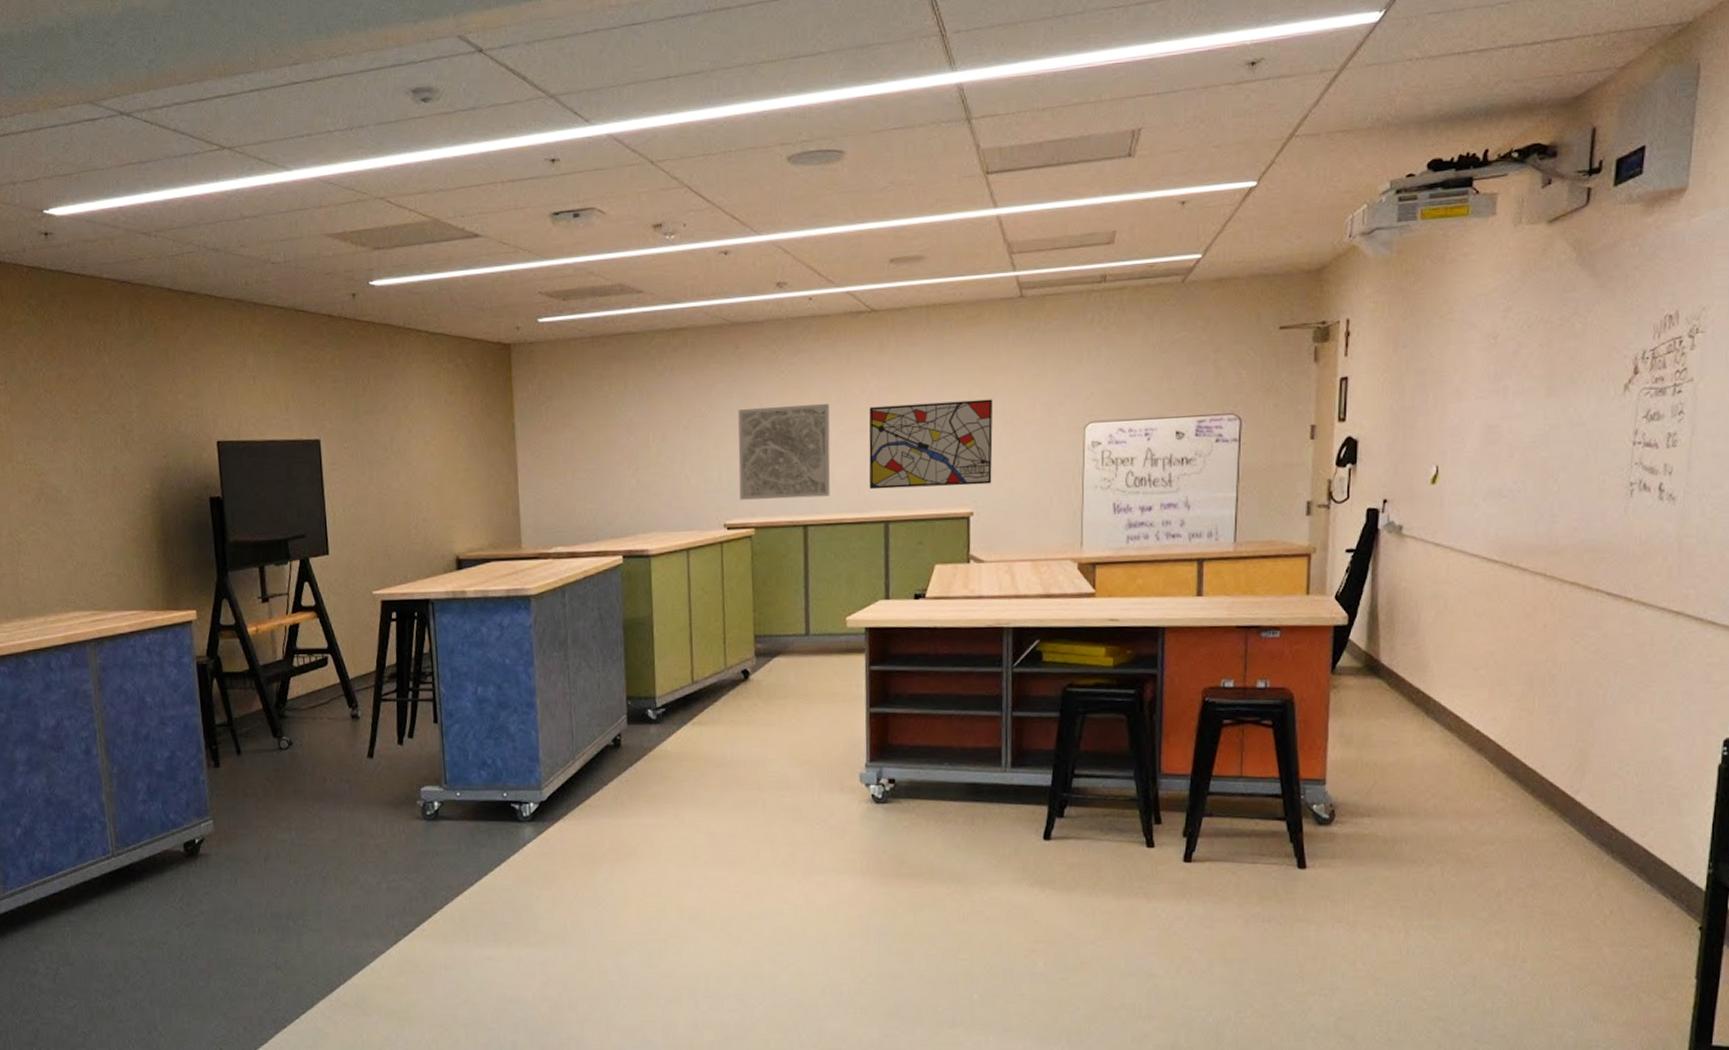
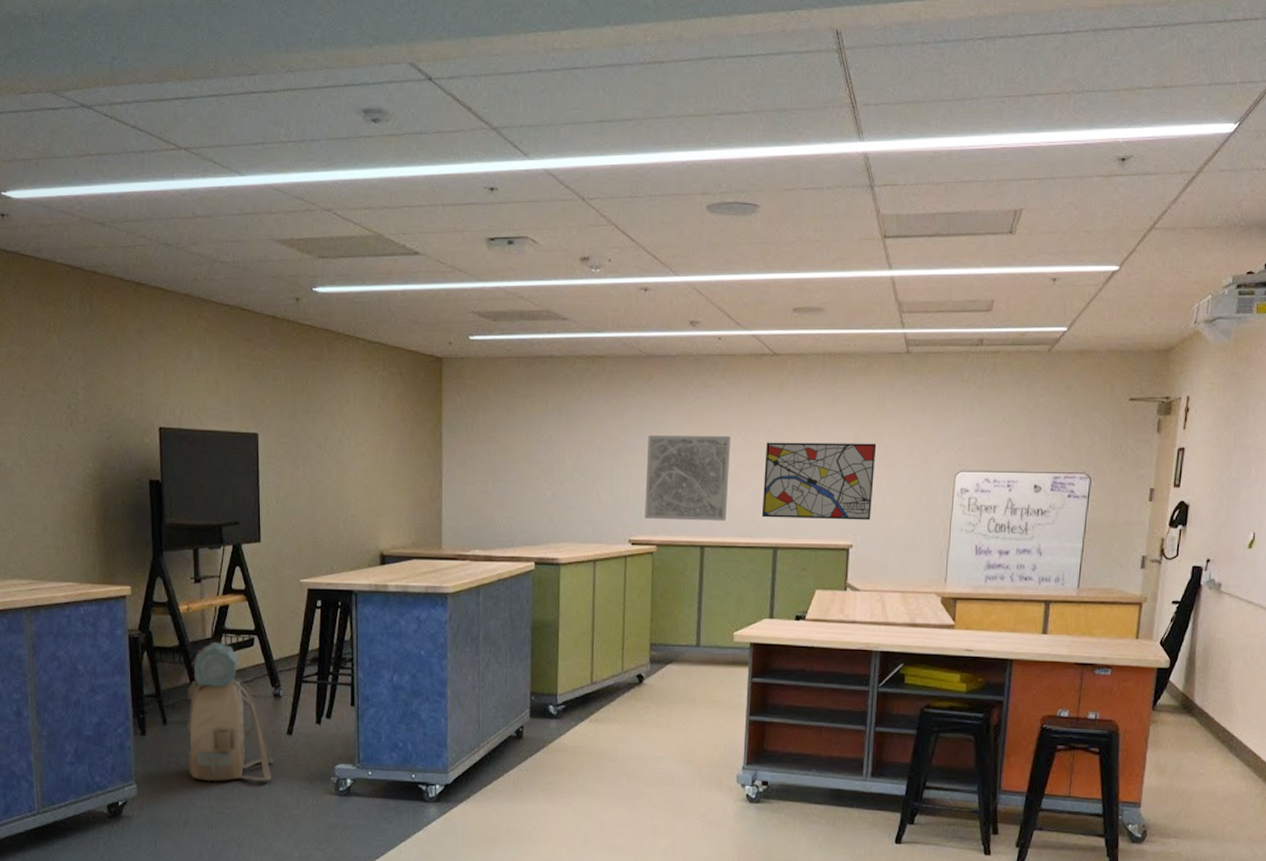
backpack: none [260,664,355,813] -> present [187,642,273,782]

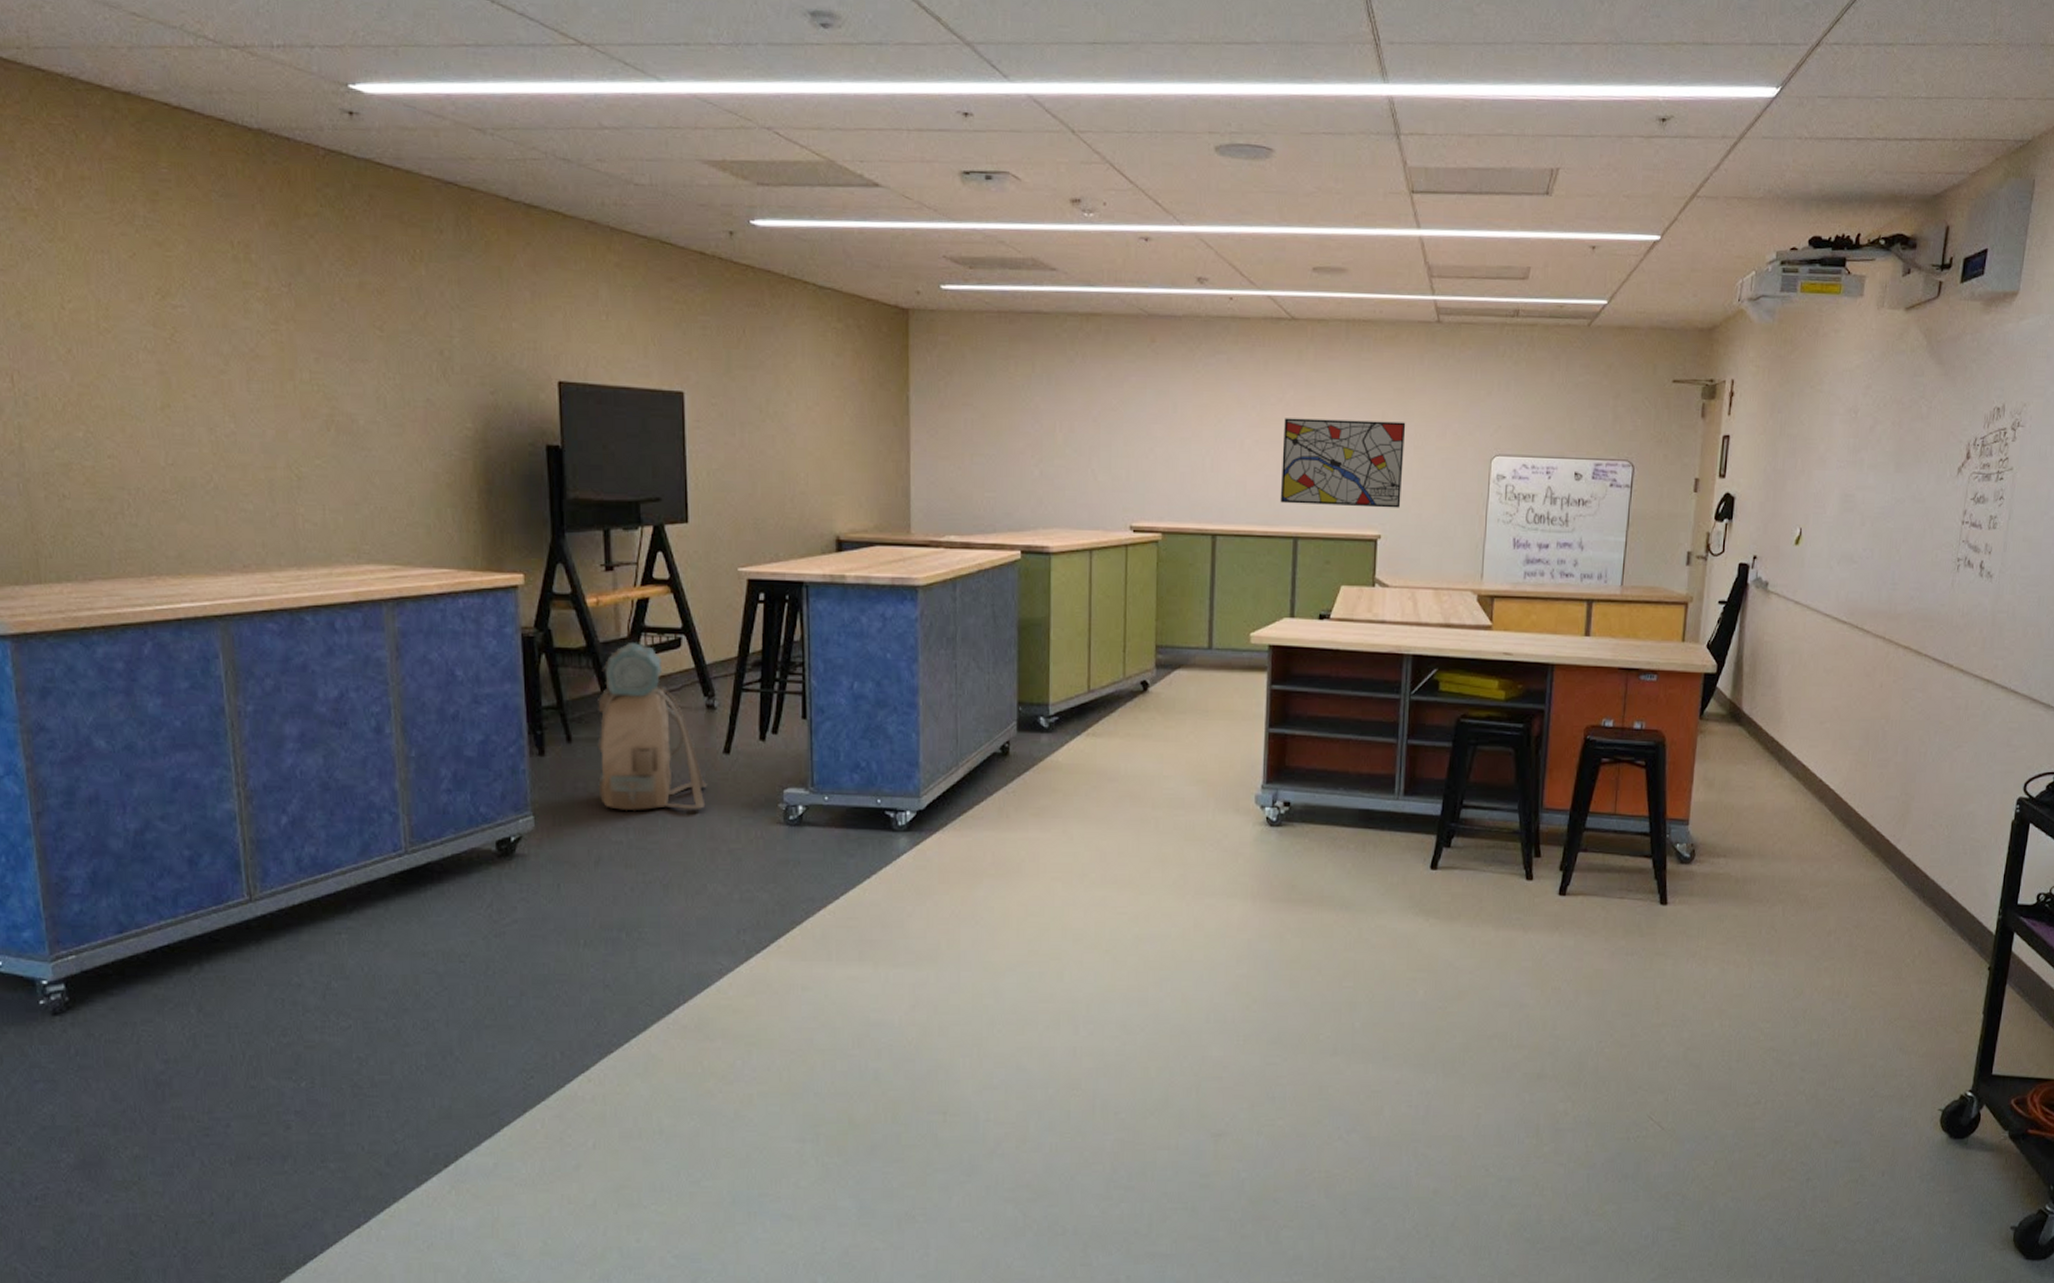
wall art: present [645,435,731,521] -> none [1148,407,1245,506]

